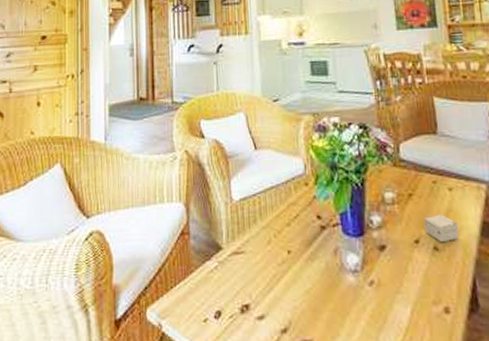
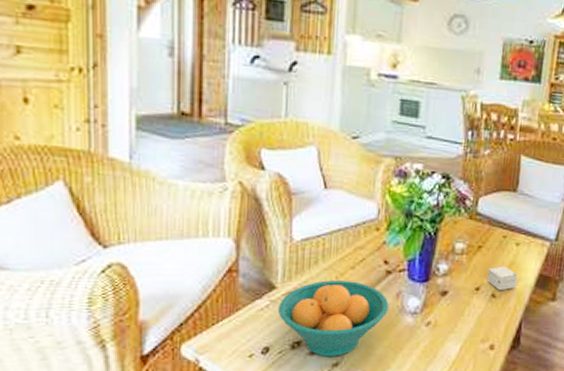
fruit bowl: none [225,238,329,321] -> present [277,280,389,356]

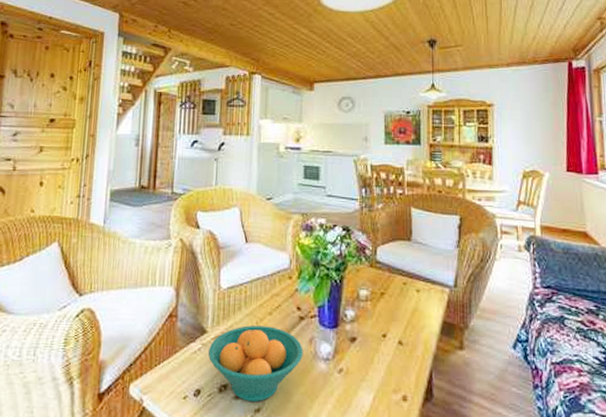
small box: present [486,266,518,291] -> none [392,312,422,338]

